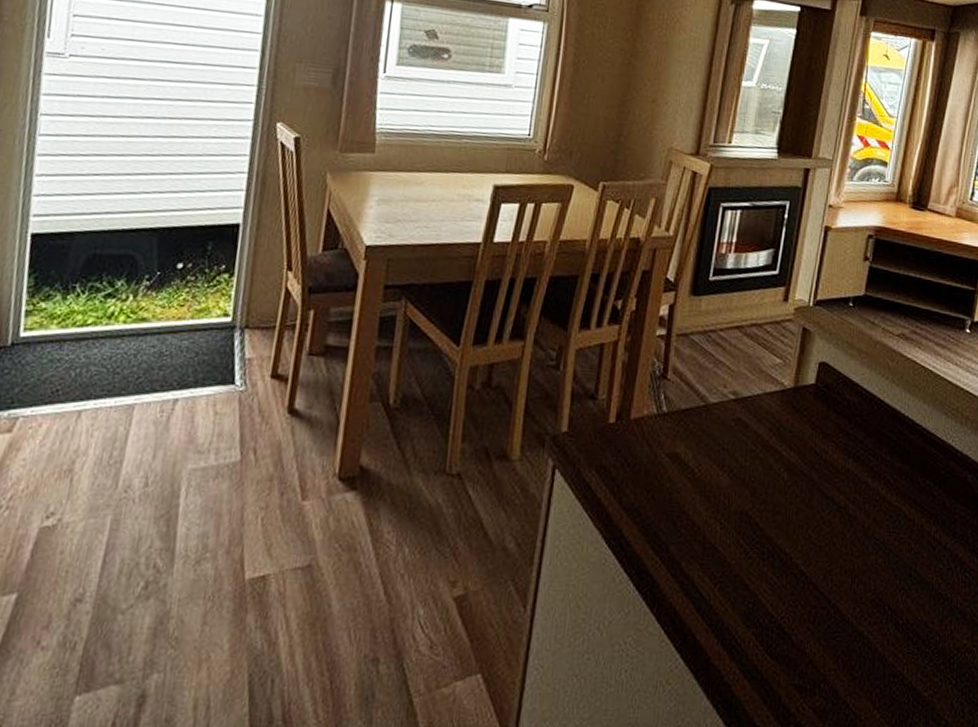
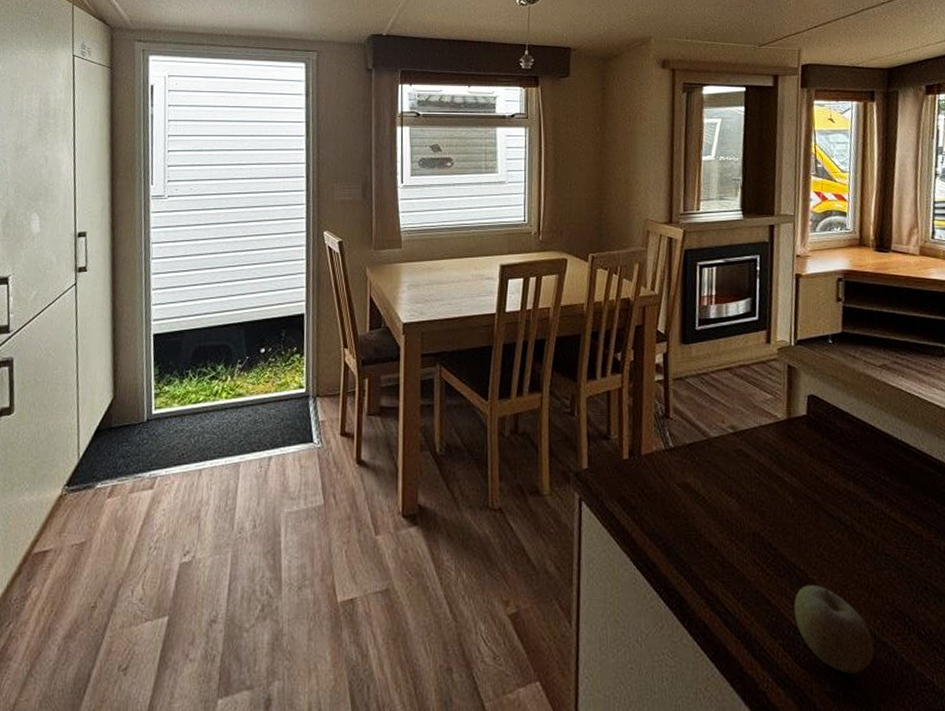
fruit: none [772,569,849,665] -> present [794,585,874,674]

